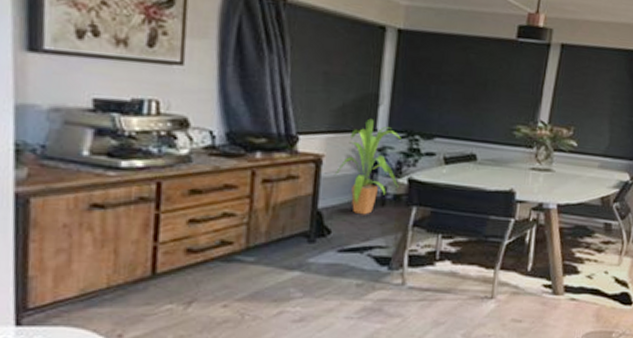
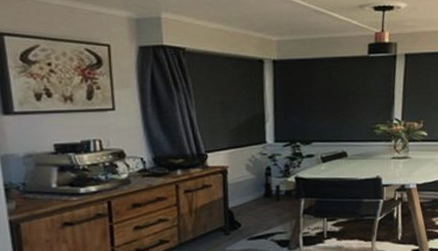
house plant: present [334,118,401,215] -> none [238,133,289,210]

